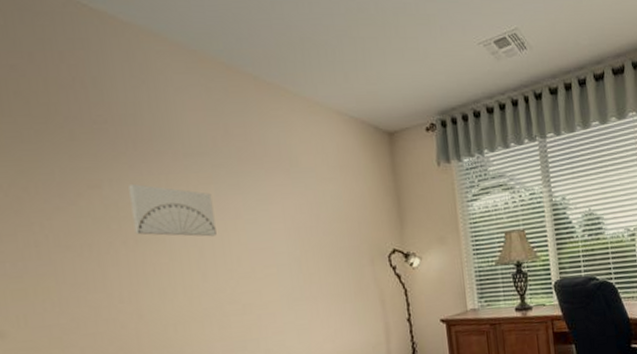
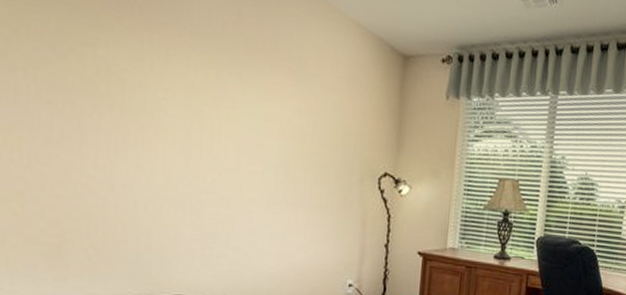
wall art: present [129,184,217,237] -> none [123,51,211,122]

